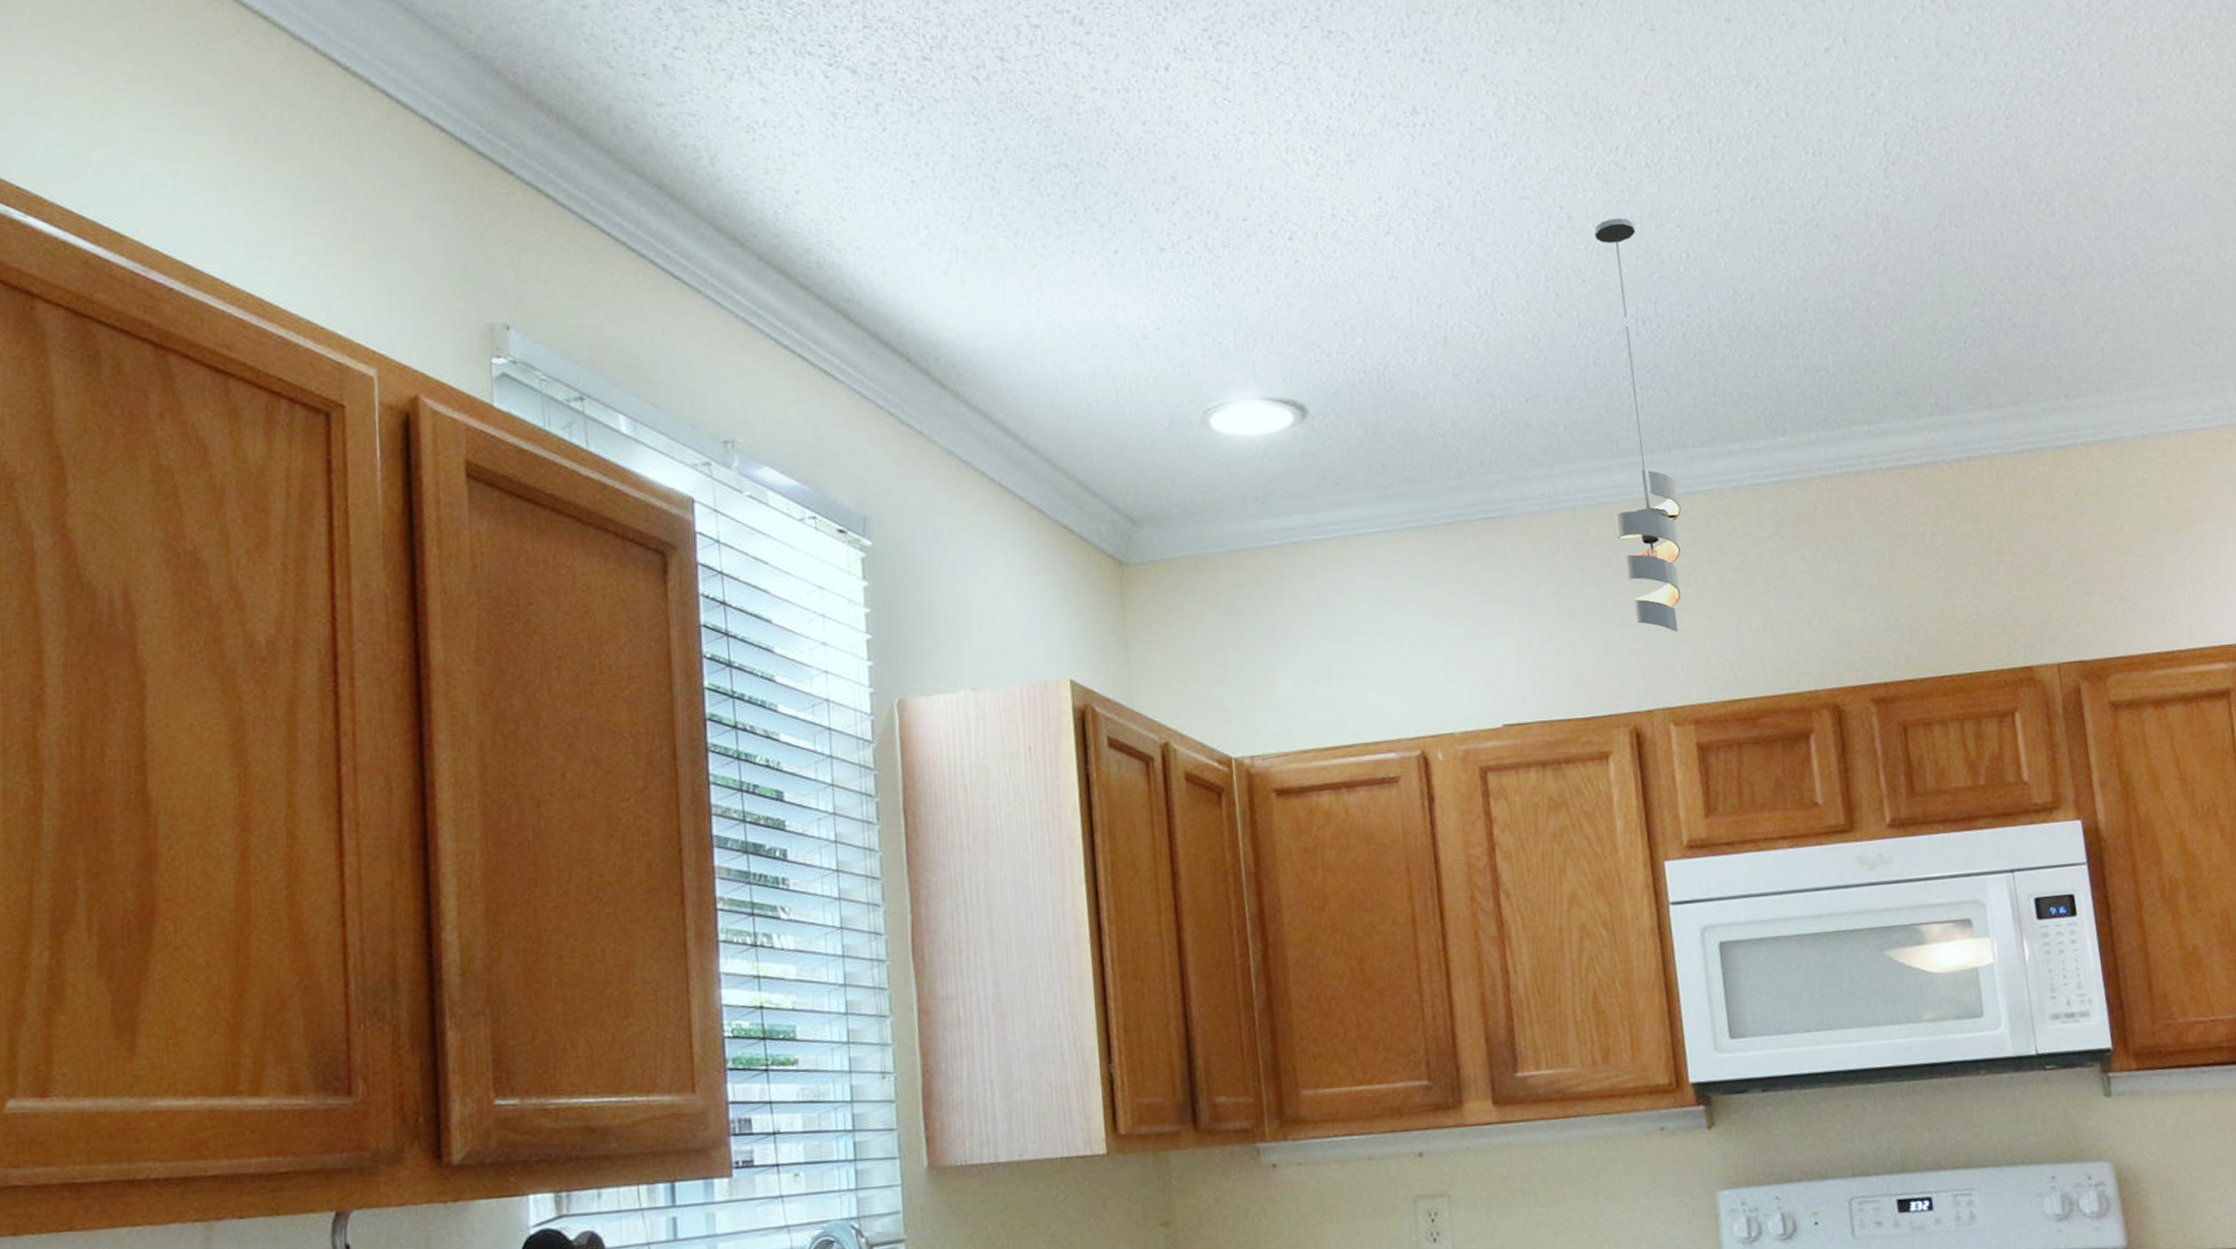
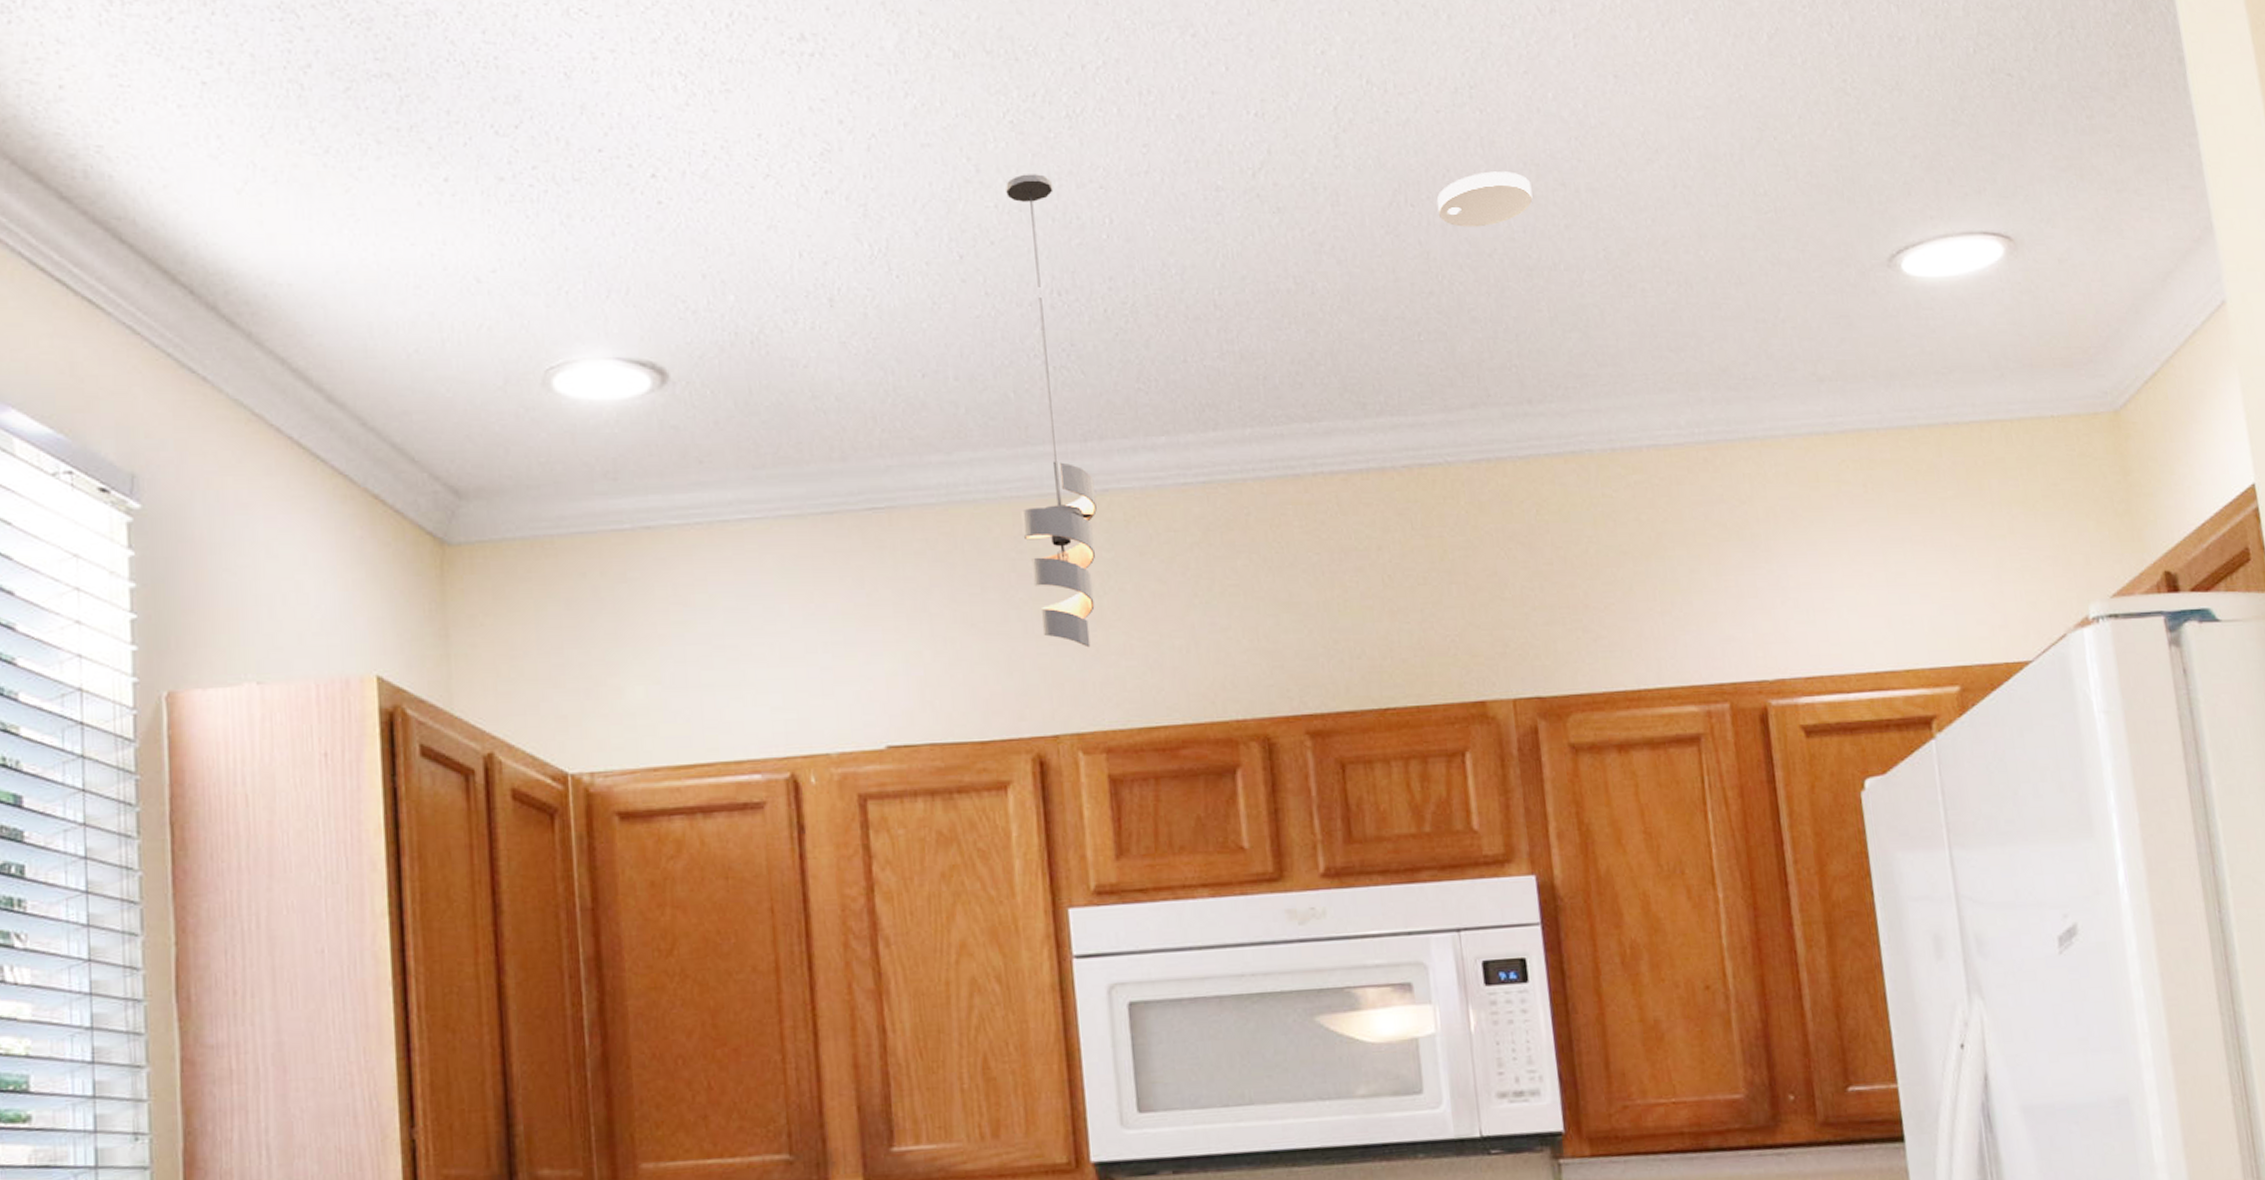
smoke detector: none [1978,191,2066,244] -> present [1436,171,1533,227]

